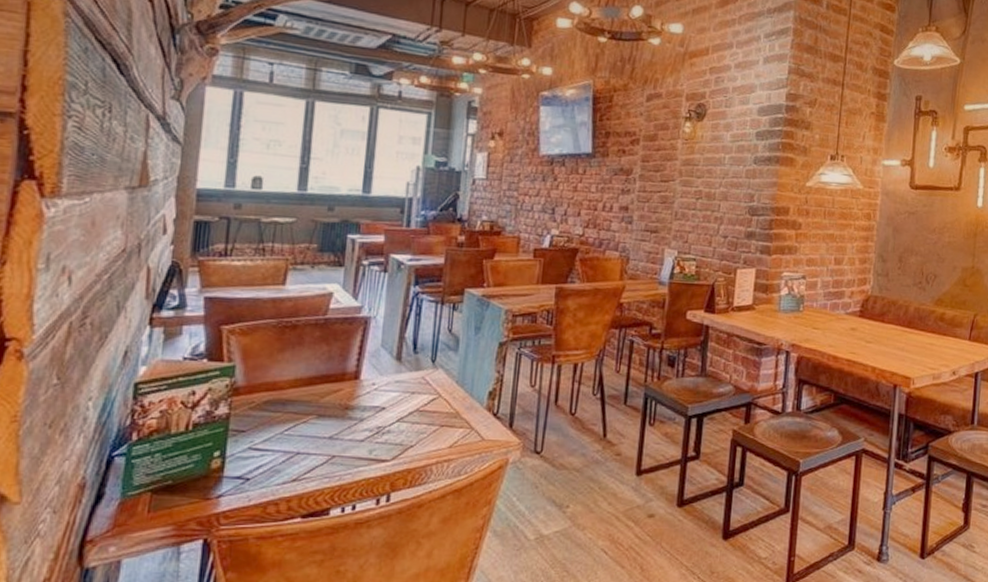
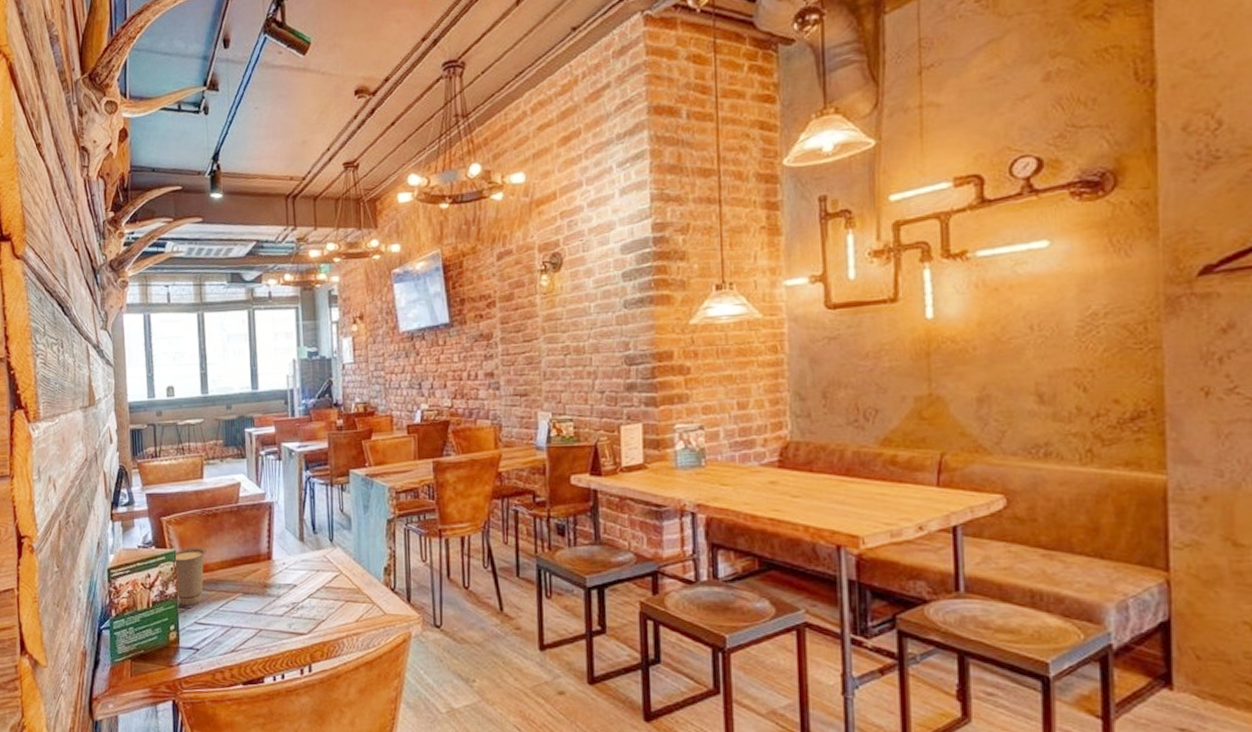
cup: none [229,362,277,429] -> present [173,547,206,606]

